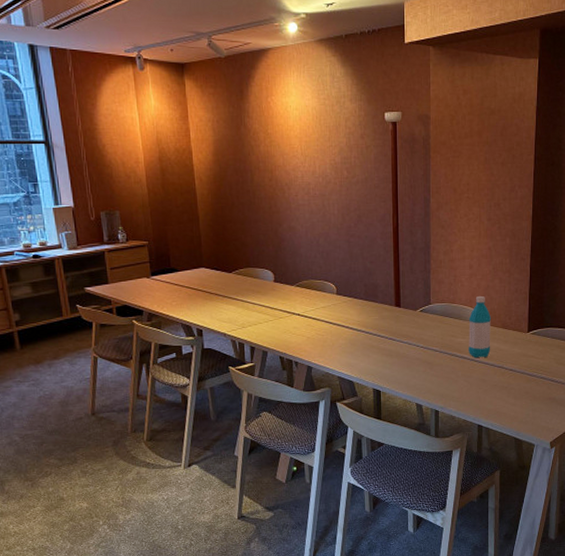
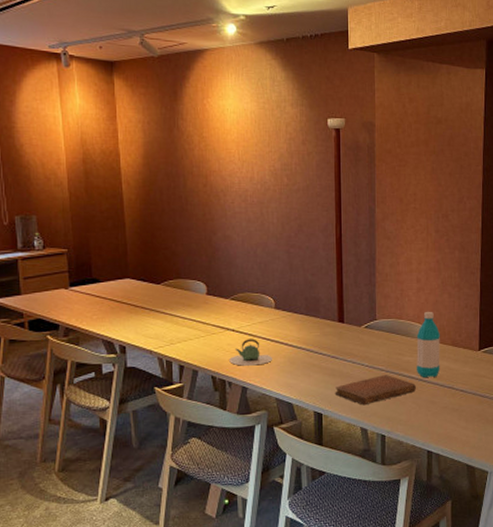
teapot: none [295,322,334,347] -> present [229,339,272,366]
notebook: none [392,355,468,384] -> present [334,375,416,406]

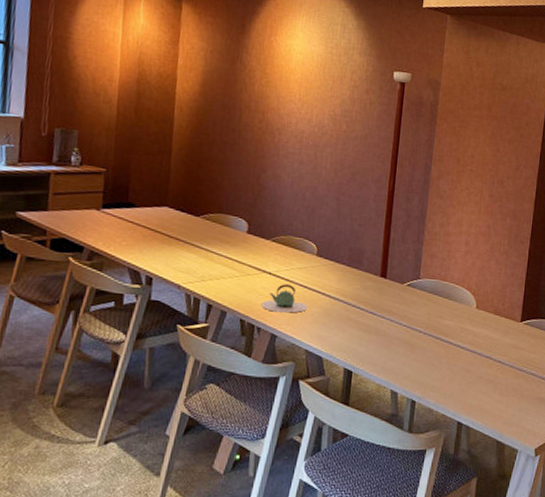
notebook: present [334,375,416,406] -> none [368,337,453,367]
water bottle: present [416,311,440,377] -> none [455,275,483,345]

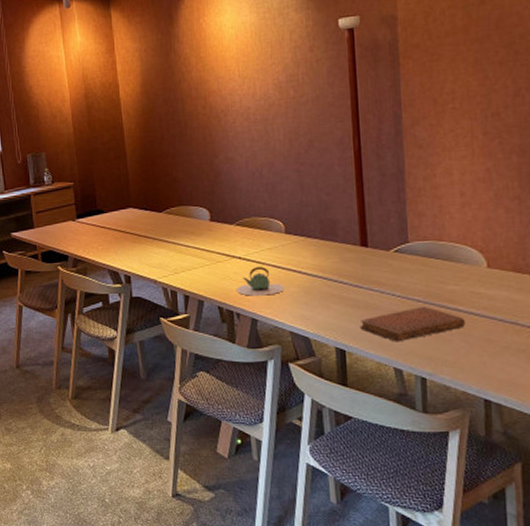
notebook: none [368,337,453,367] -> present [359,307,465,342]

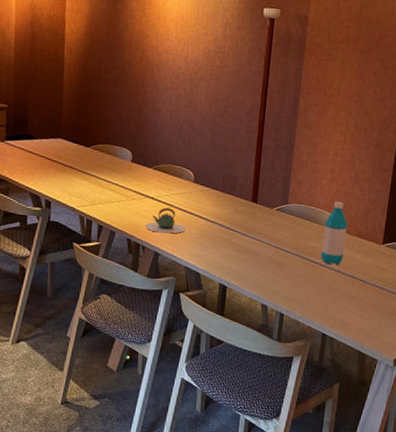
notebook: present [359,307,465,342] -> none [240,257,319,284]
water bottle: none [463,230,498,310] -> present [321,201,347,265]

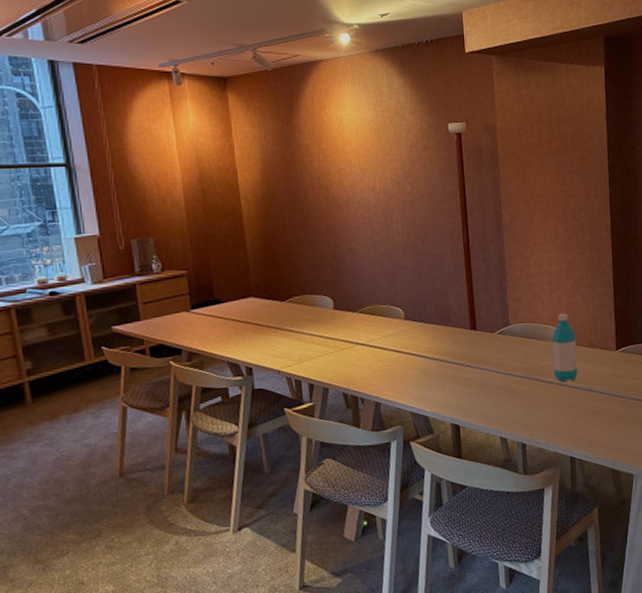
teapot: present [145,208,186,234] -> none [361,352,405,381]

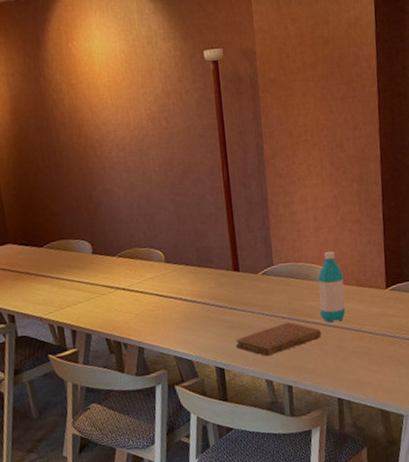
notebook: none [471,381,555,414] -> present [235,322,321,357]

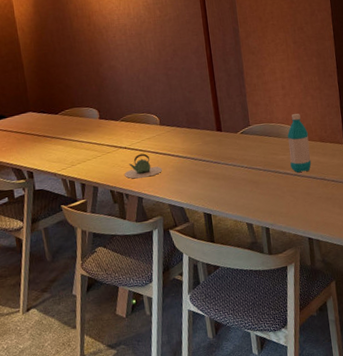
teapot: none [122,296,167,326] -> present [124,153,162,179]
notebook: present [235,322,321,357] -> none [220,173,292,203]

